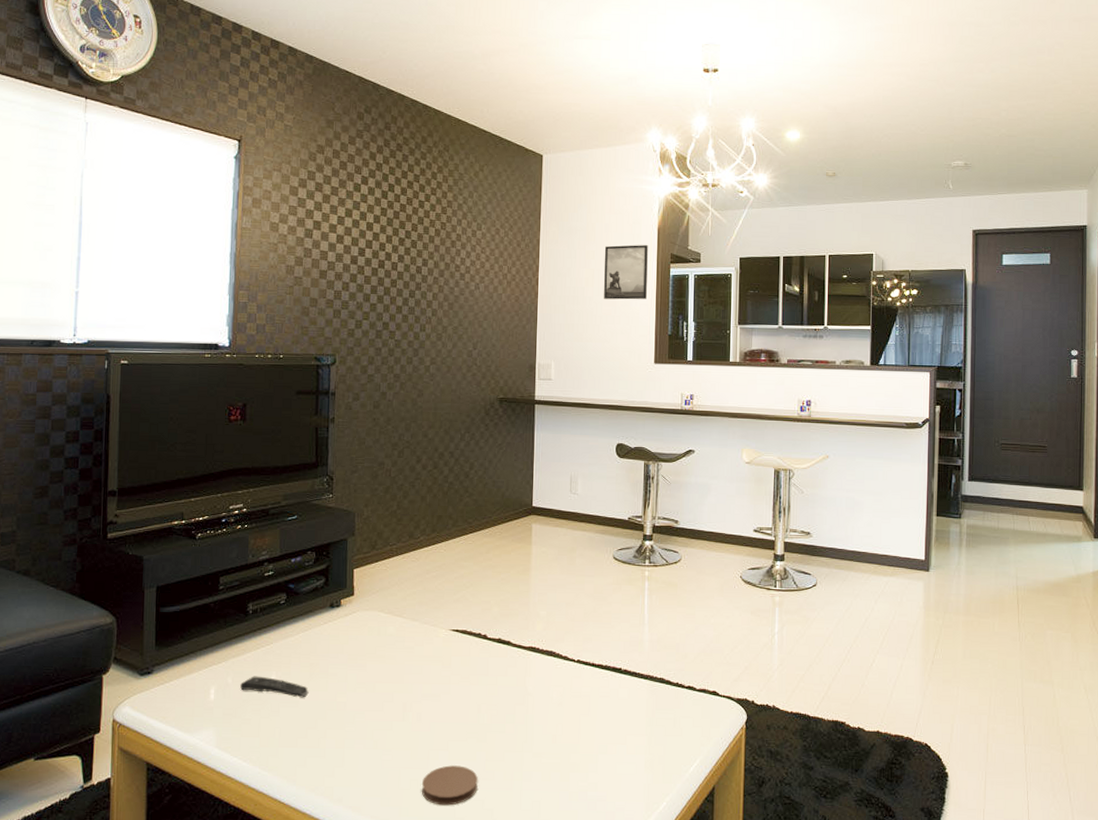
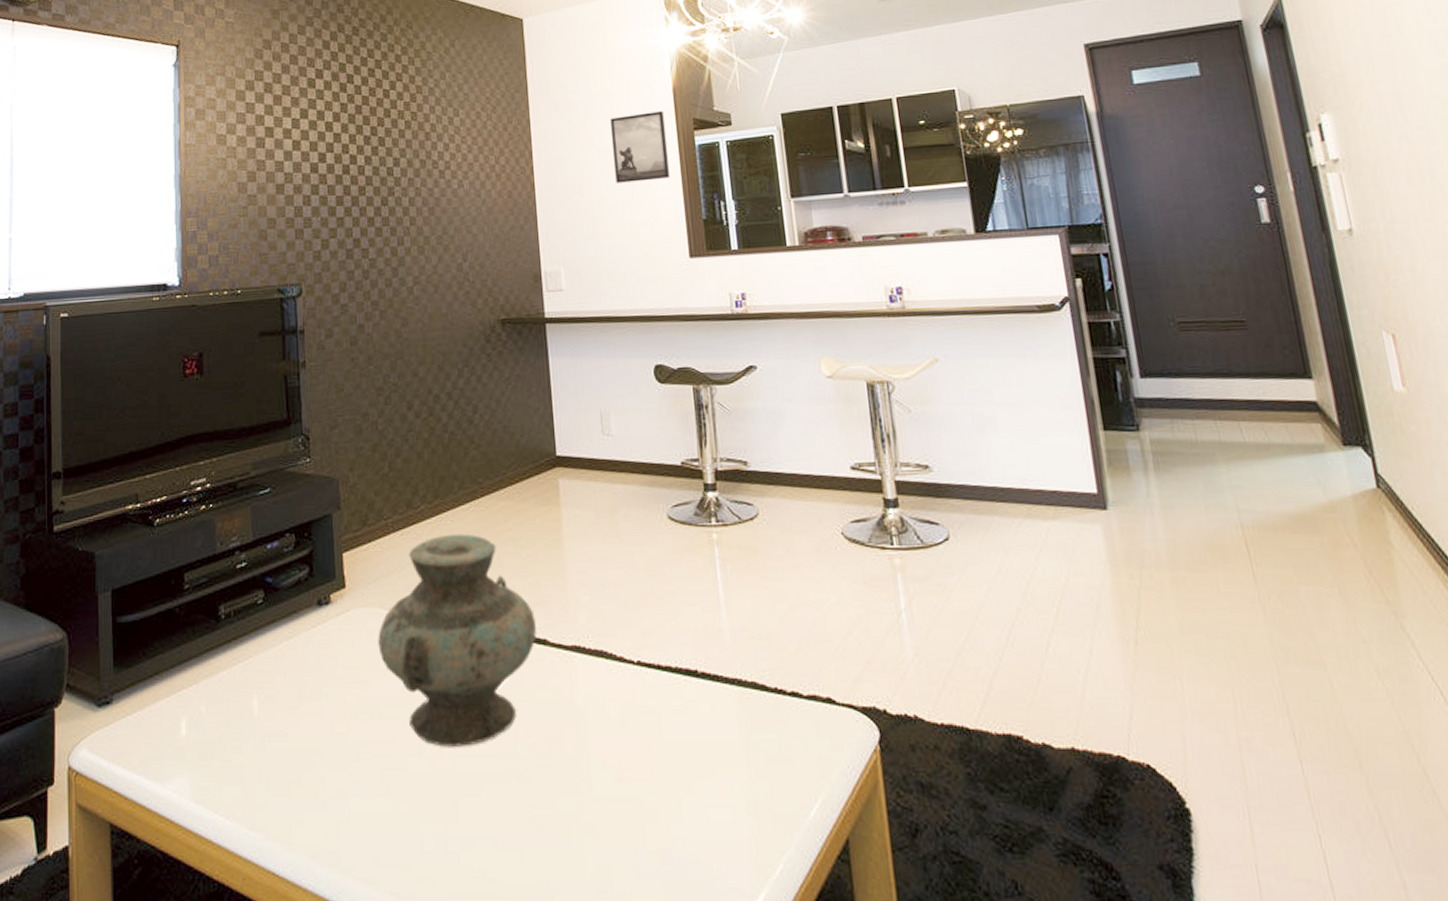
remote control: present [240,676,309,698] -> none [216,701,300,729]
vase: none [377,560,503,715] -> present [378,533,537,747]
coaster: present [421,765,478,806] -> none [451,817,525,875]

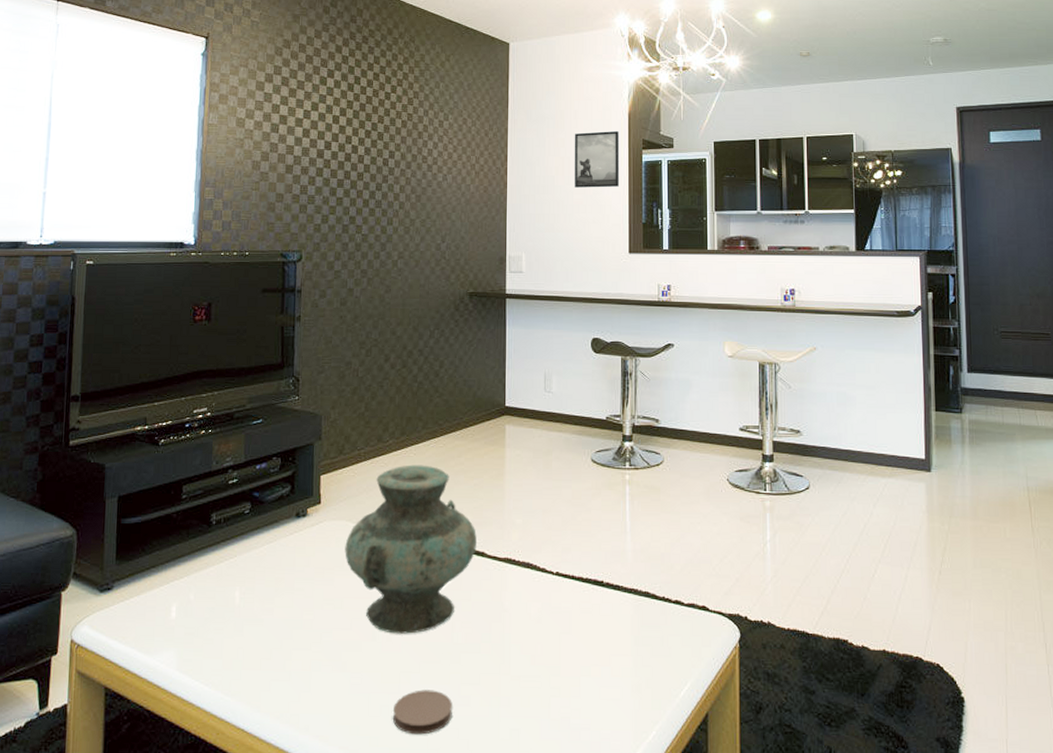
coaster: none [451,817,525,875] -> present [392,690,453,735]

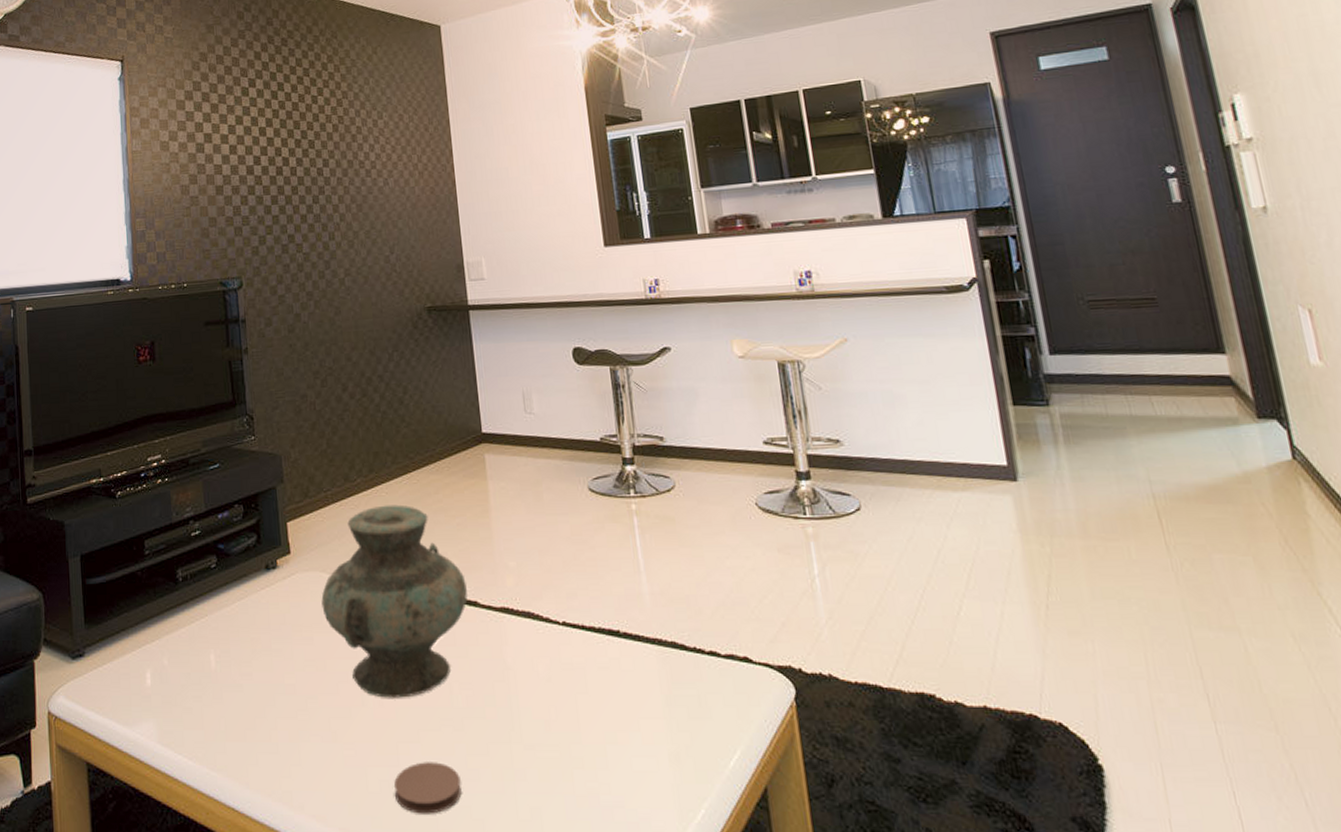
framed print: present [574,131,619,188] -> none [525,109,583,178]

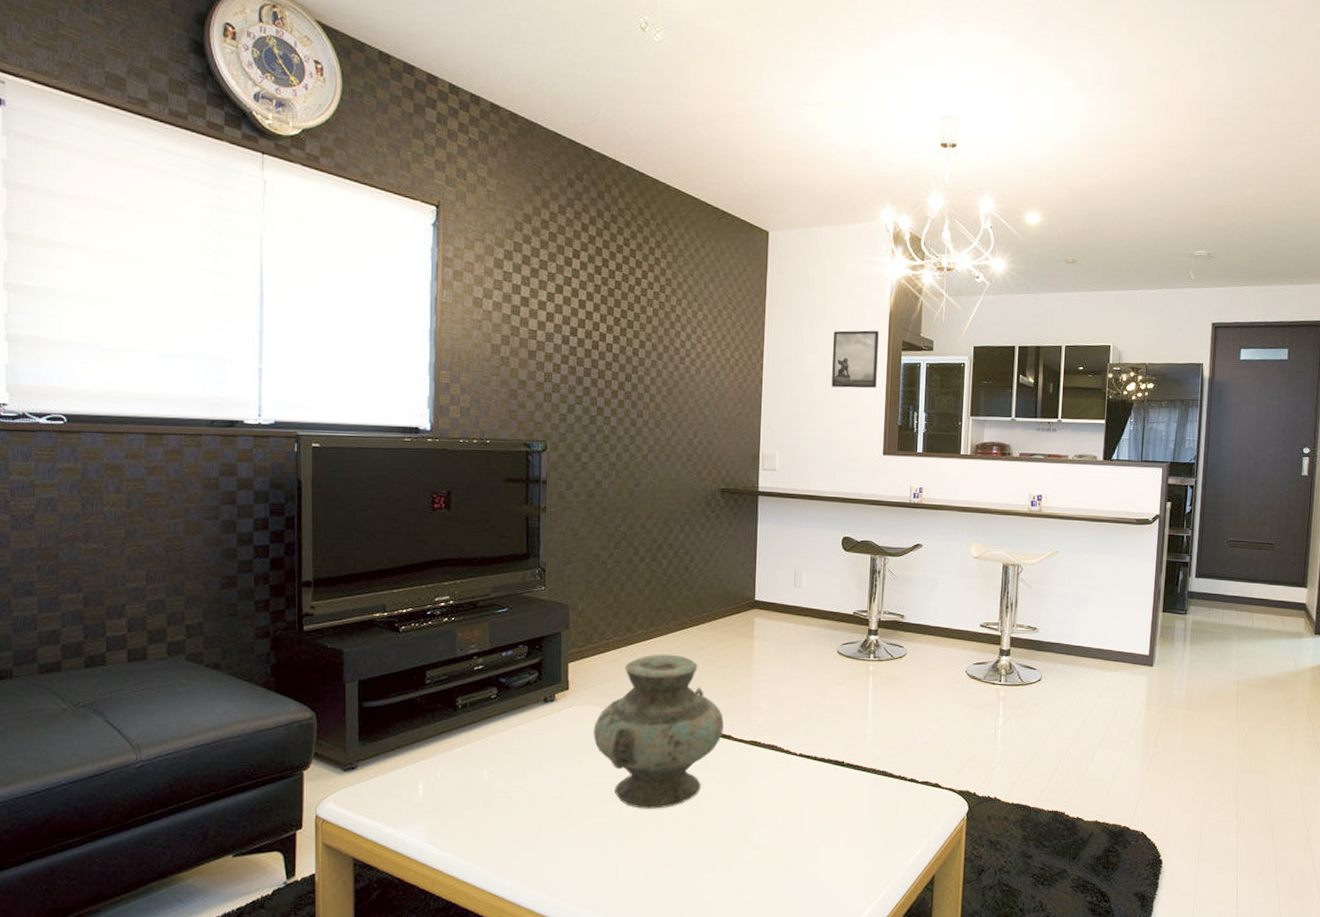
coaster: present [393,762,462,814] -> none [639,858,698,897]
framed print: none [525,109,583,178] -> present [832,330,879,389]

